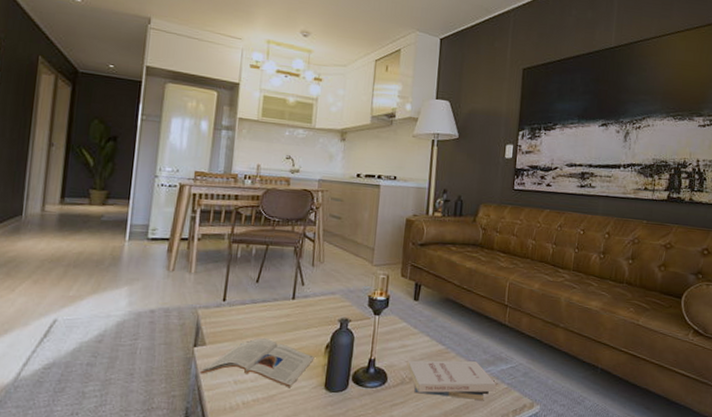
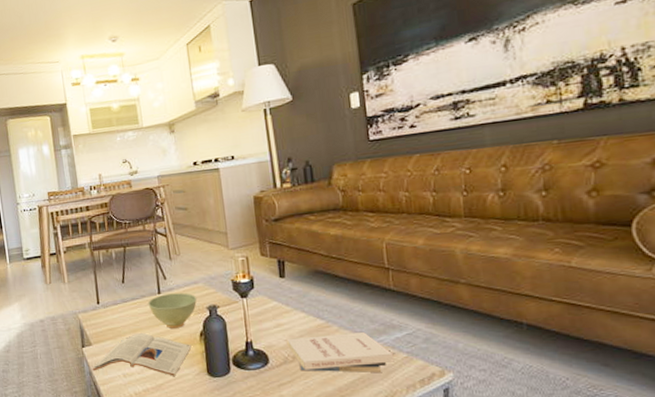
bowl: none [279,300,331,338] -> present [148,293,197,328]

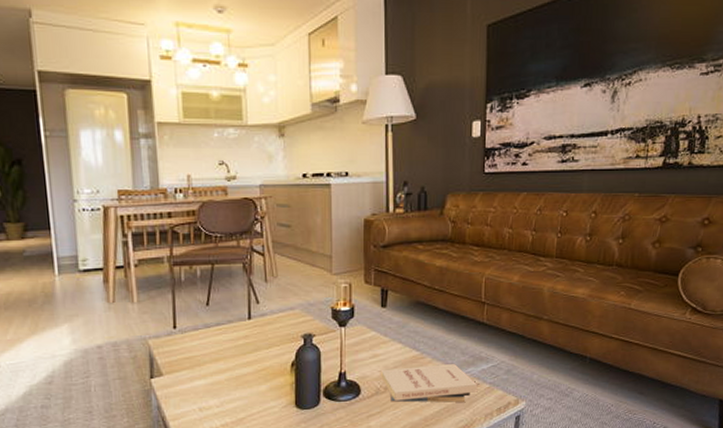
magazine: present [92,333,192,376] -> none [161,363,281,409]
bowl: present [148,293,197,328] -> none [235,319,292,358]

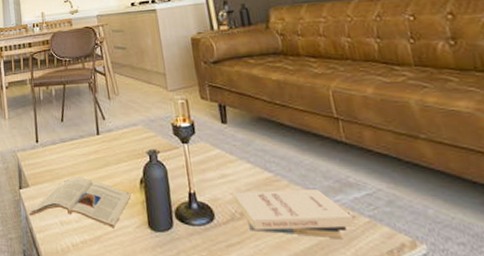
magazine: none [161,363,281,409] -> present [28,177,132,227]

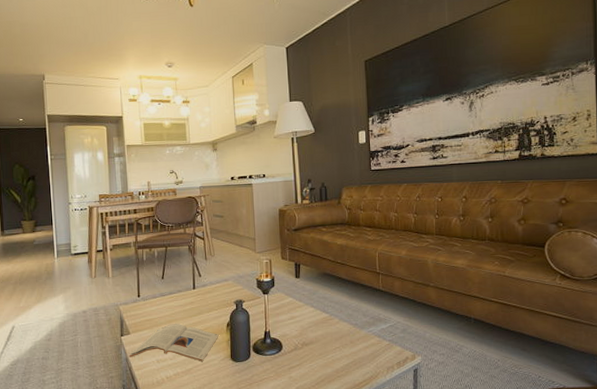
books: present [232,189,356,238] -> none [297,324,379,357]

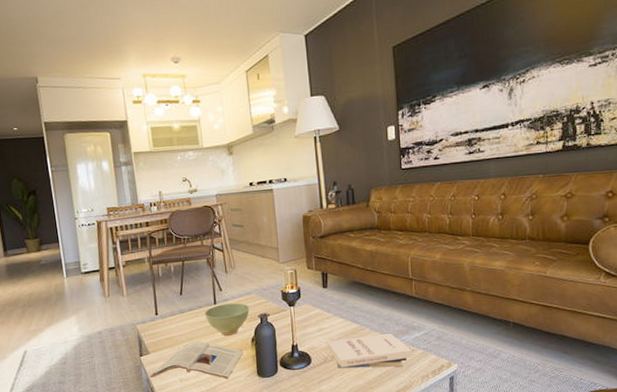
bowl: none [183,289,227,320] -> present [204,303,250,336]
books: none [297,324,379,357] -> present [326,333,413,369]

